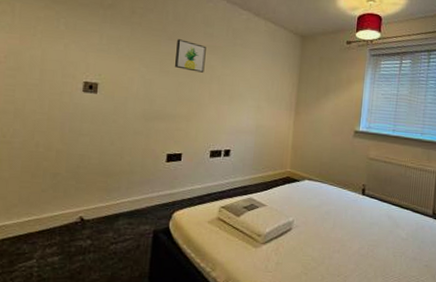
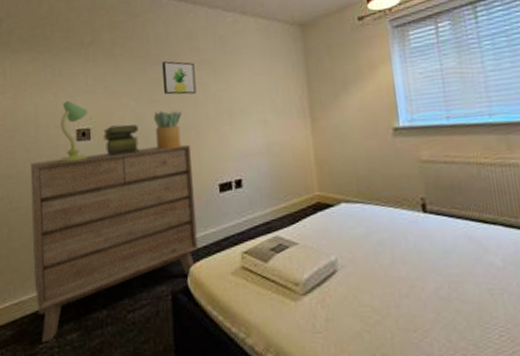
dresser: none [20,103,190,263] -> present [30,144,198,343]
table lamp: none [60,54,98,111] -> present [58,101,88,164]
stack of books: none [109,85,146,112] -> present [102,124,139,156]
potted plant: none [159,80,188,115] -> present [154,110,182,150]

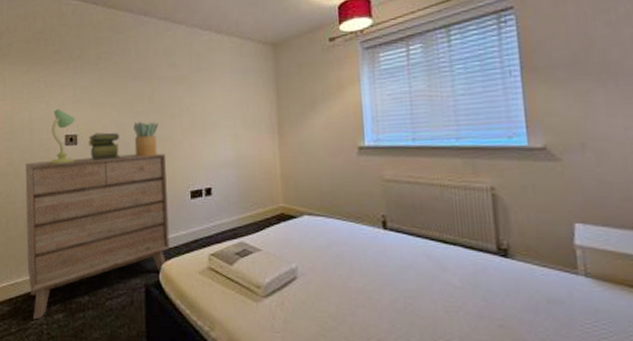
wall art: present [162,61,197,95] -> none [142,75,173,107]

